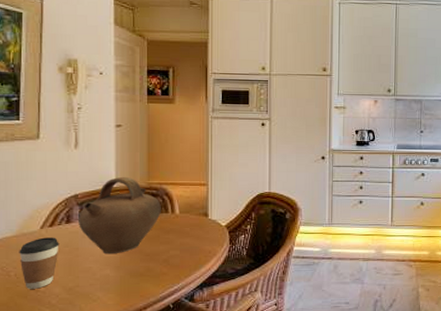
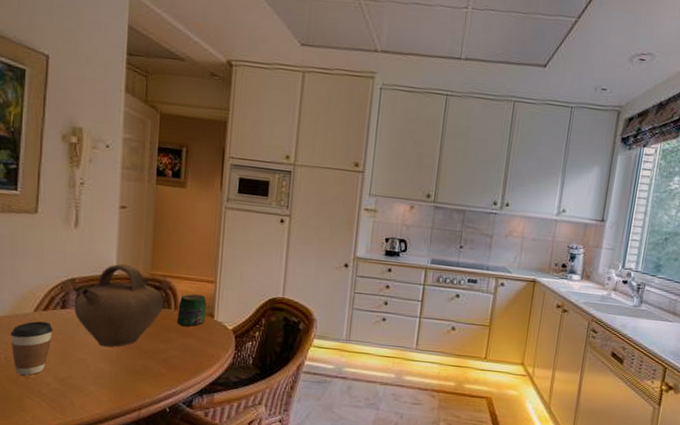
jar: none [175,198,201,227] -> present [177,294,207,327]

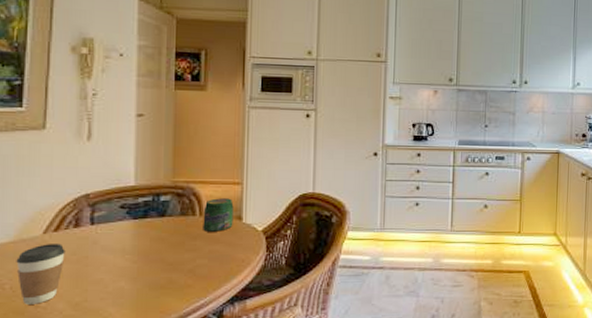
jug: present [74,263,164,347] -> none [89,173,188,264]

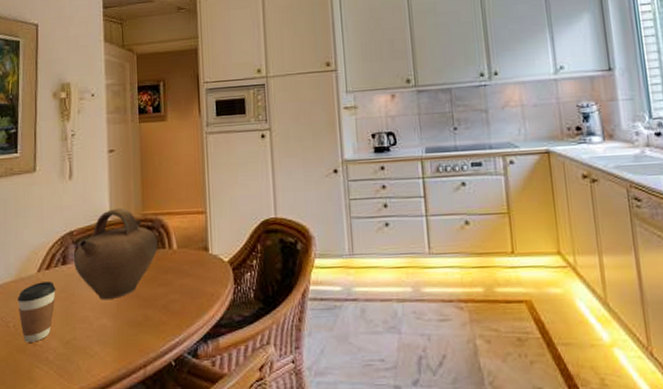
jug: none [89,173,188,264] -> present [74,207,158,300]
jar: present [203,198,234,232] -> none [172,228,200,265]

